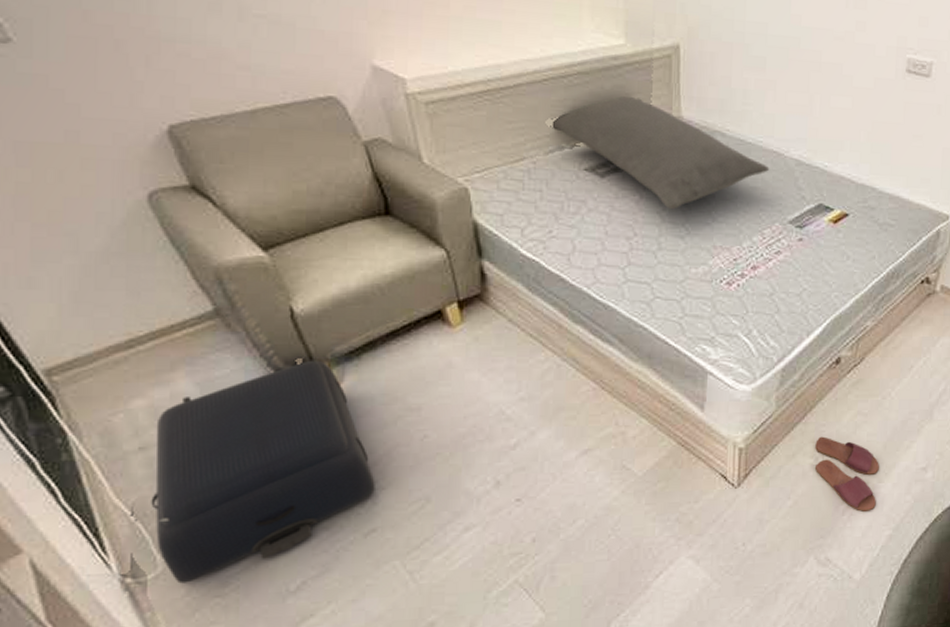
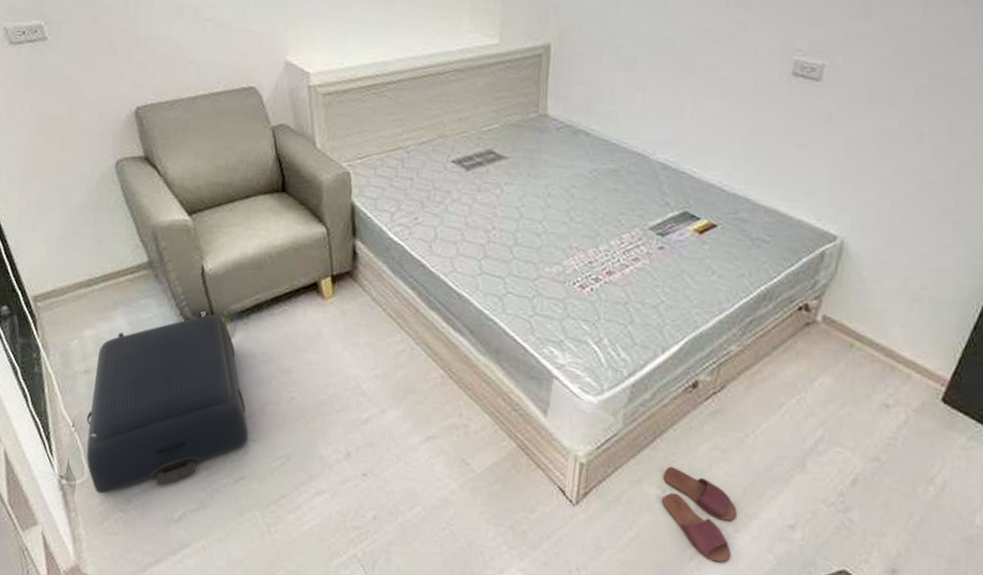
pillow: present [550,96,770,210] -> none [425,93,633,207]

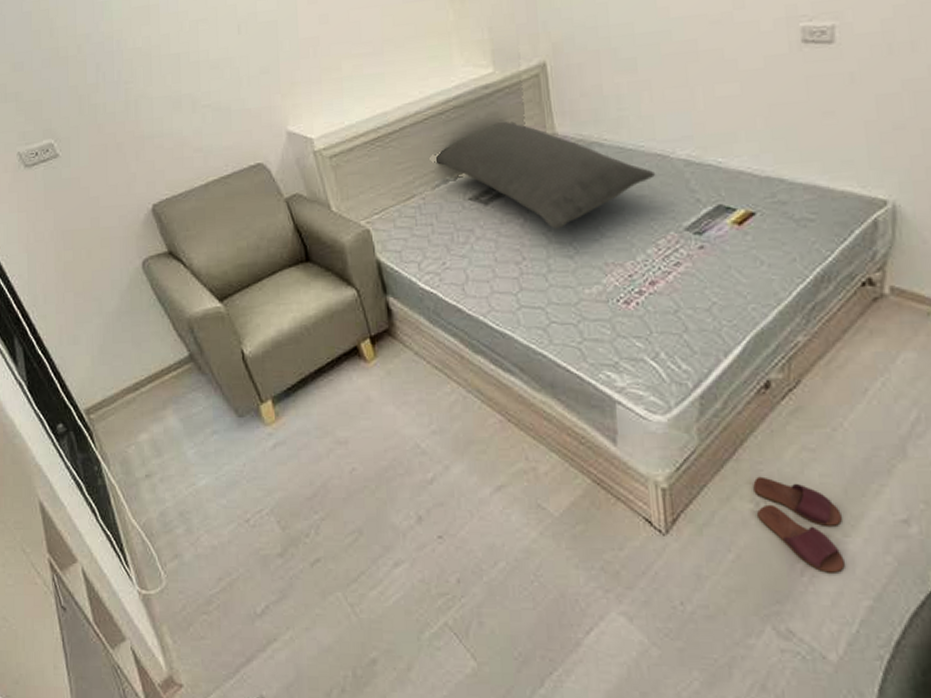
suitcase: present [86,314,249,494] -> none [155,397,317,599]
pillow: none [425,93,633,207] -> present [433,121,656,230]

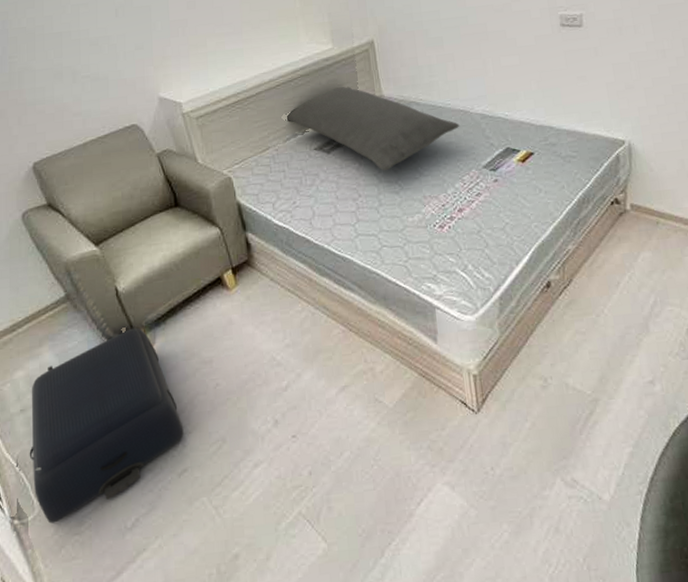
suitcase: none [155,397,317,599] -> present [29,327,184,524]
slippers: present [753,476,845,573] -> none [542,357,611,430]

